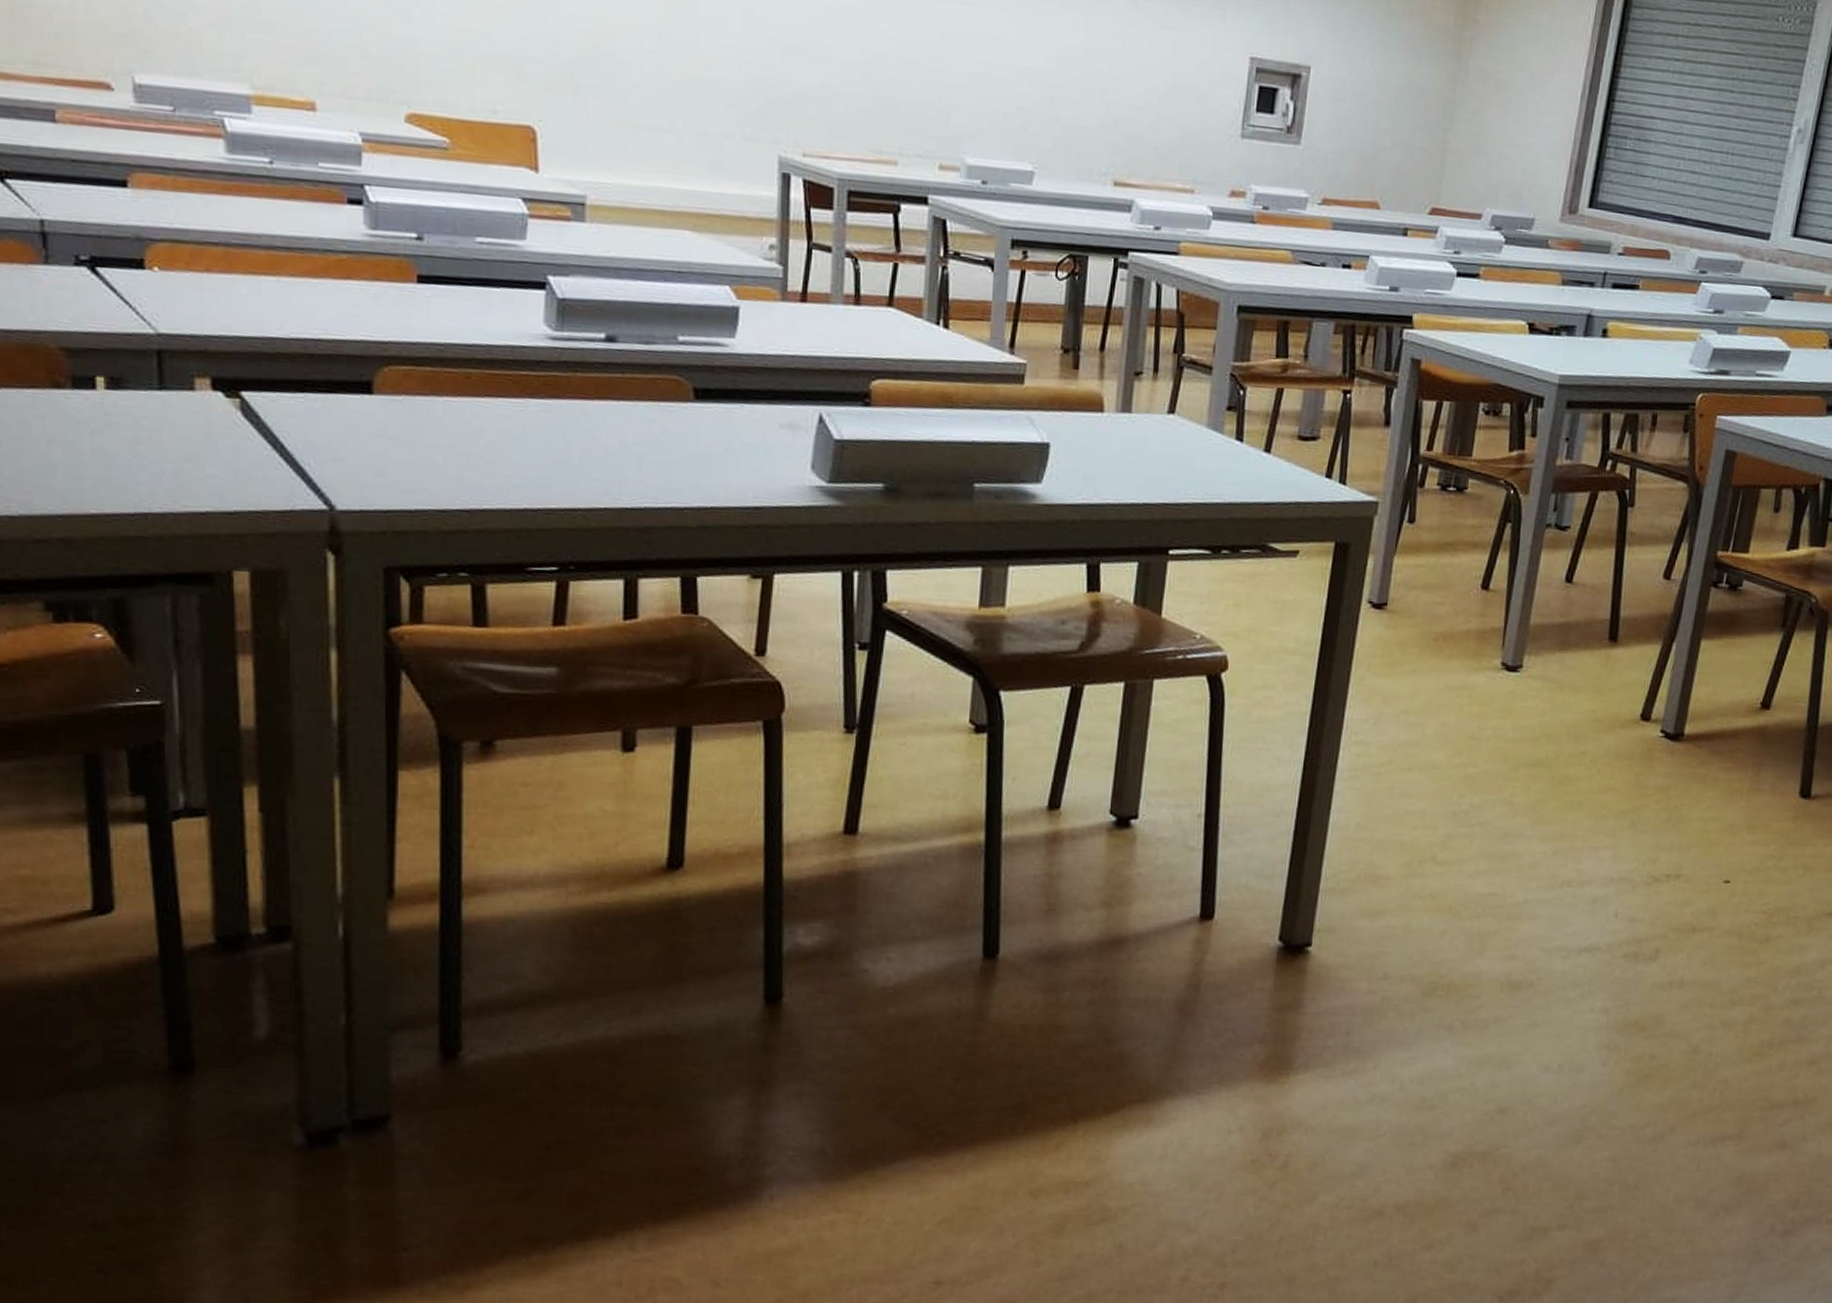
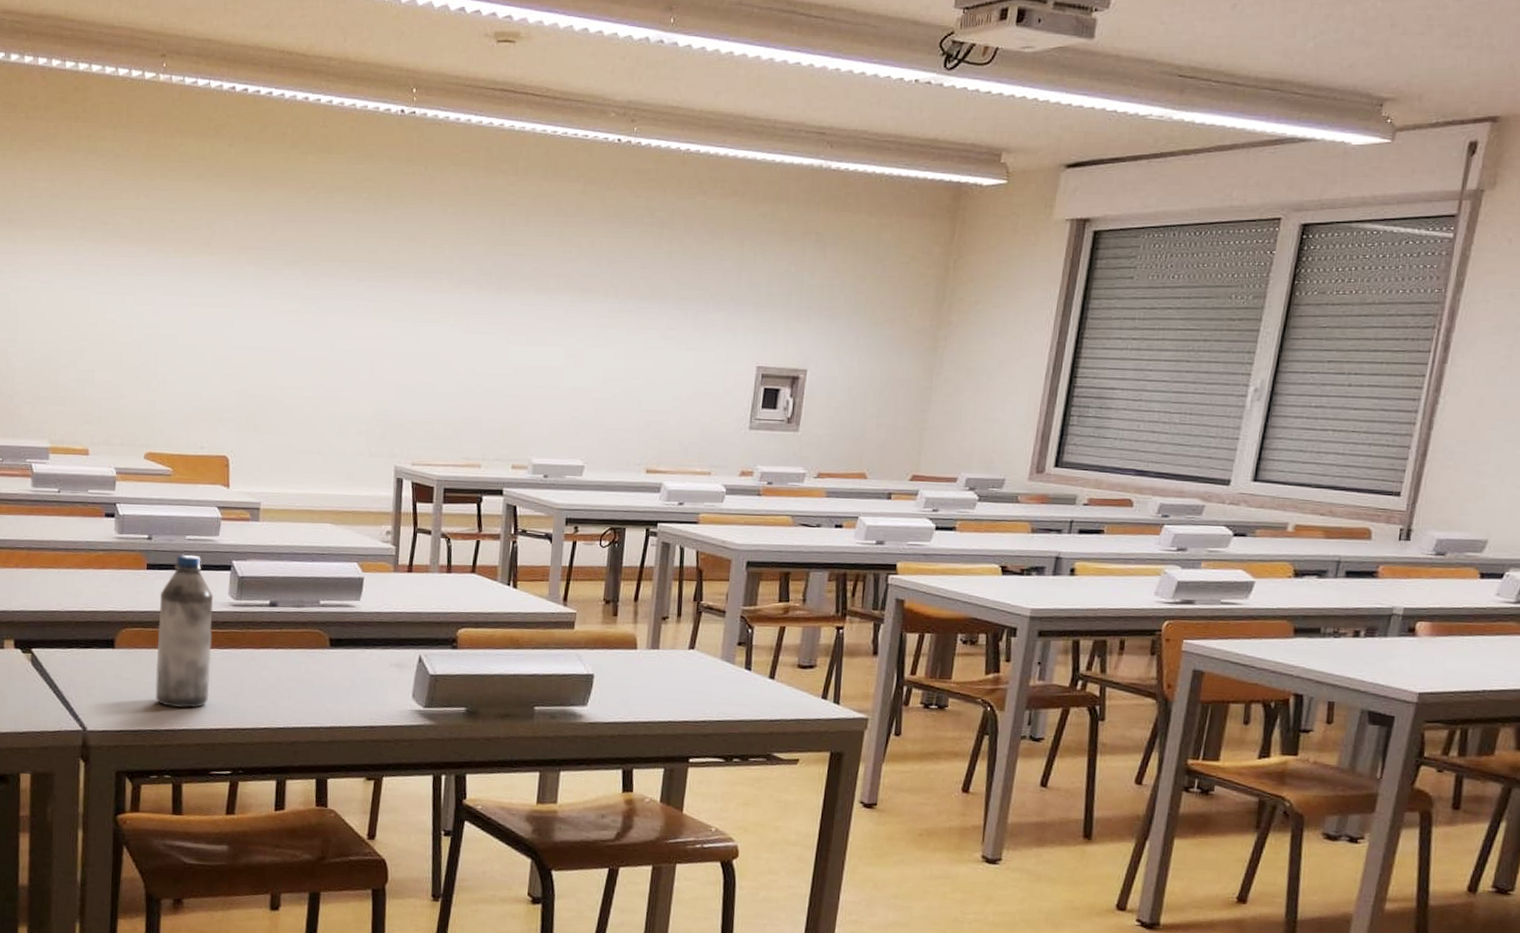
water bottle: none [438,263,523,481] -> present [155,554,214,709]

